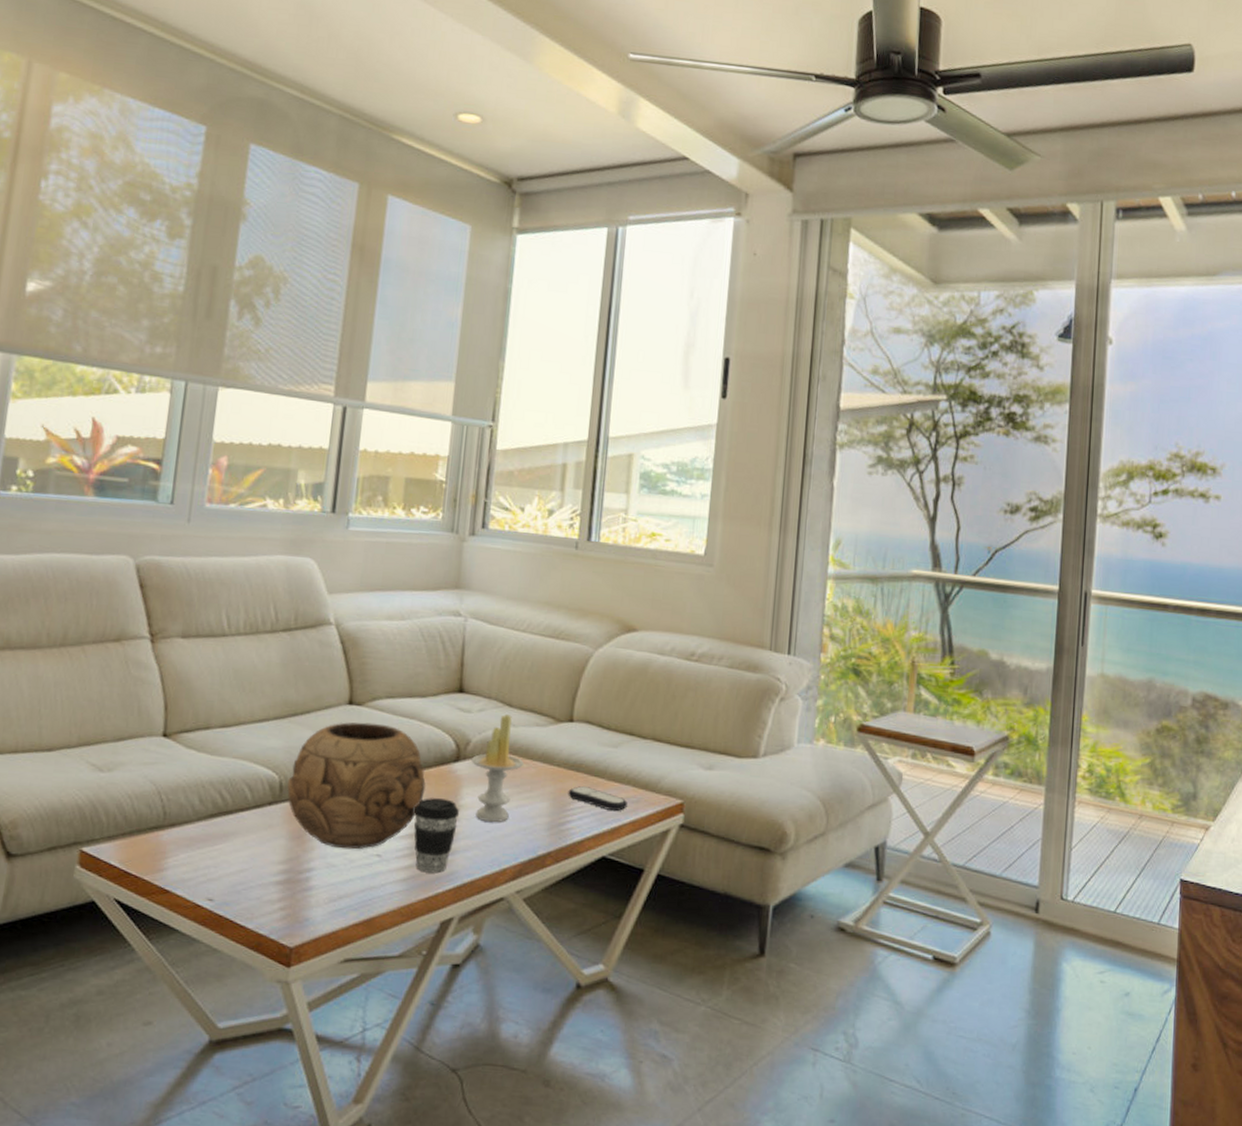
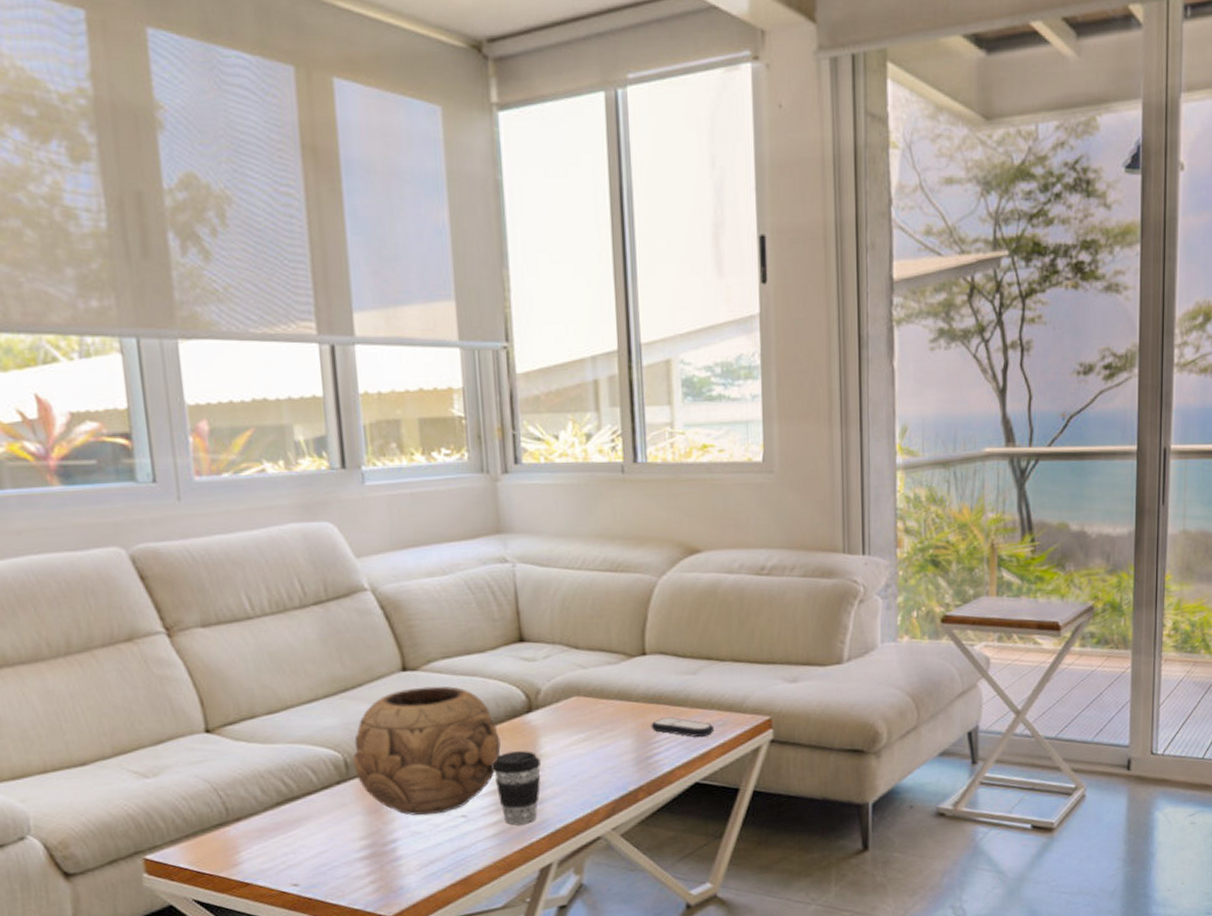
candle: present [471,715,525,823] -> none [544,657,601,767]

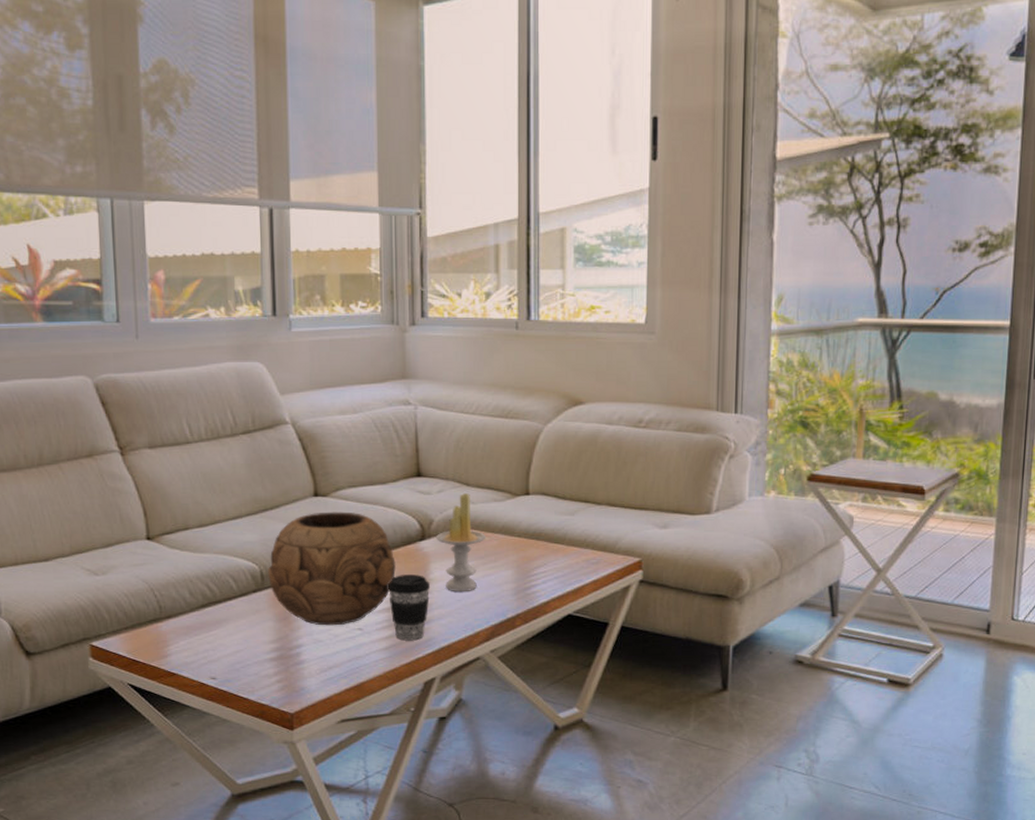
candle: none [544,657,601,767] -> present [435,493,487,592]
remote control: present [651,717,714,737] -> none [530,553,588,572]

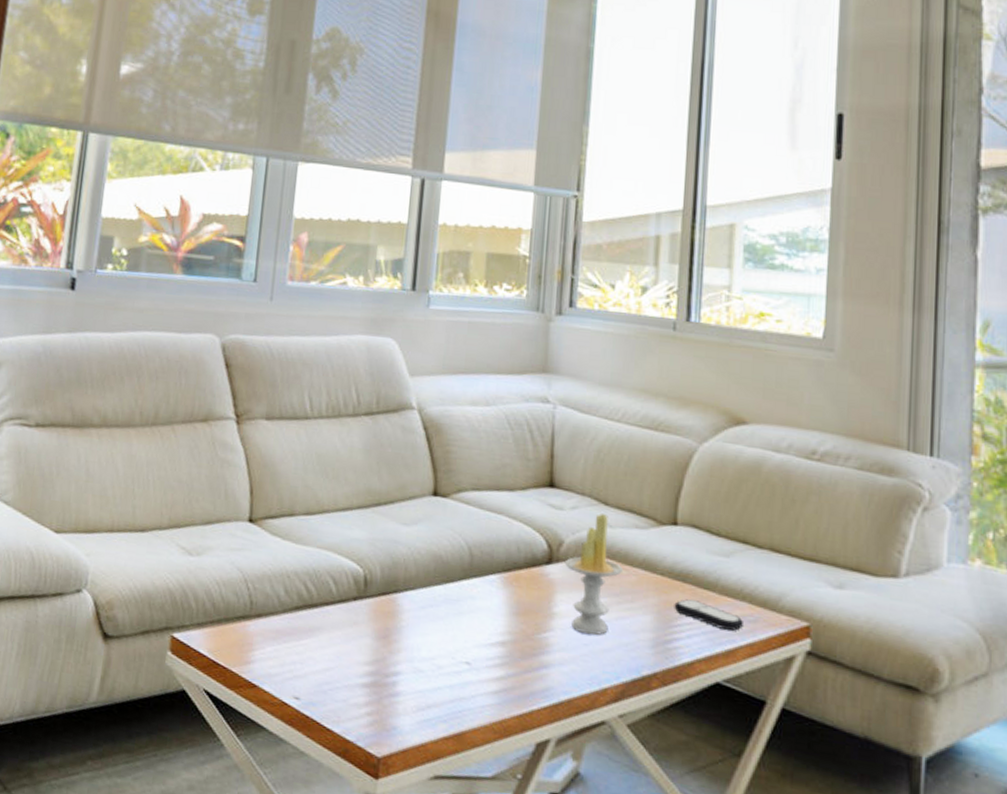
decorative bowl: present [268,511,396,626] -> none [372,515,516,655]
coffee cup: present [387,575,431,641] -> none [504,602,554,688]
remote control: none [530,553,588,572] -> present [674,599,743,631]

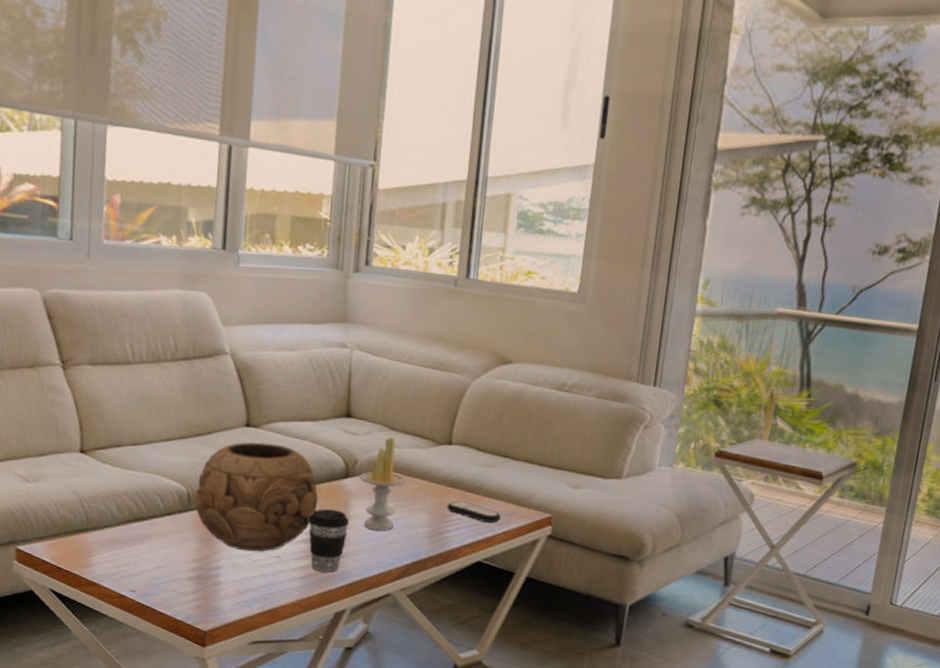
decorative bowl: none [372,515,516,655] -> present [194,442,318,552]
coffee cup: none [504,602,554,688] -> present [308,509,350,573]

